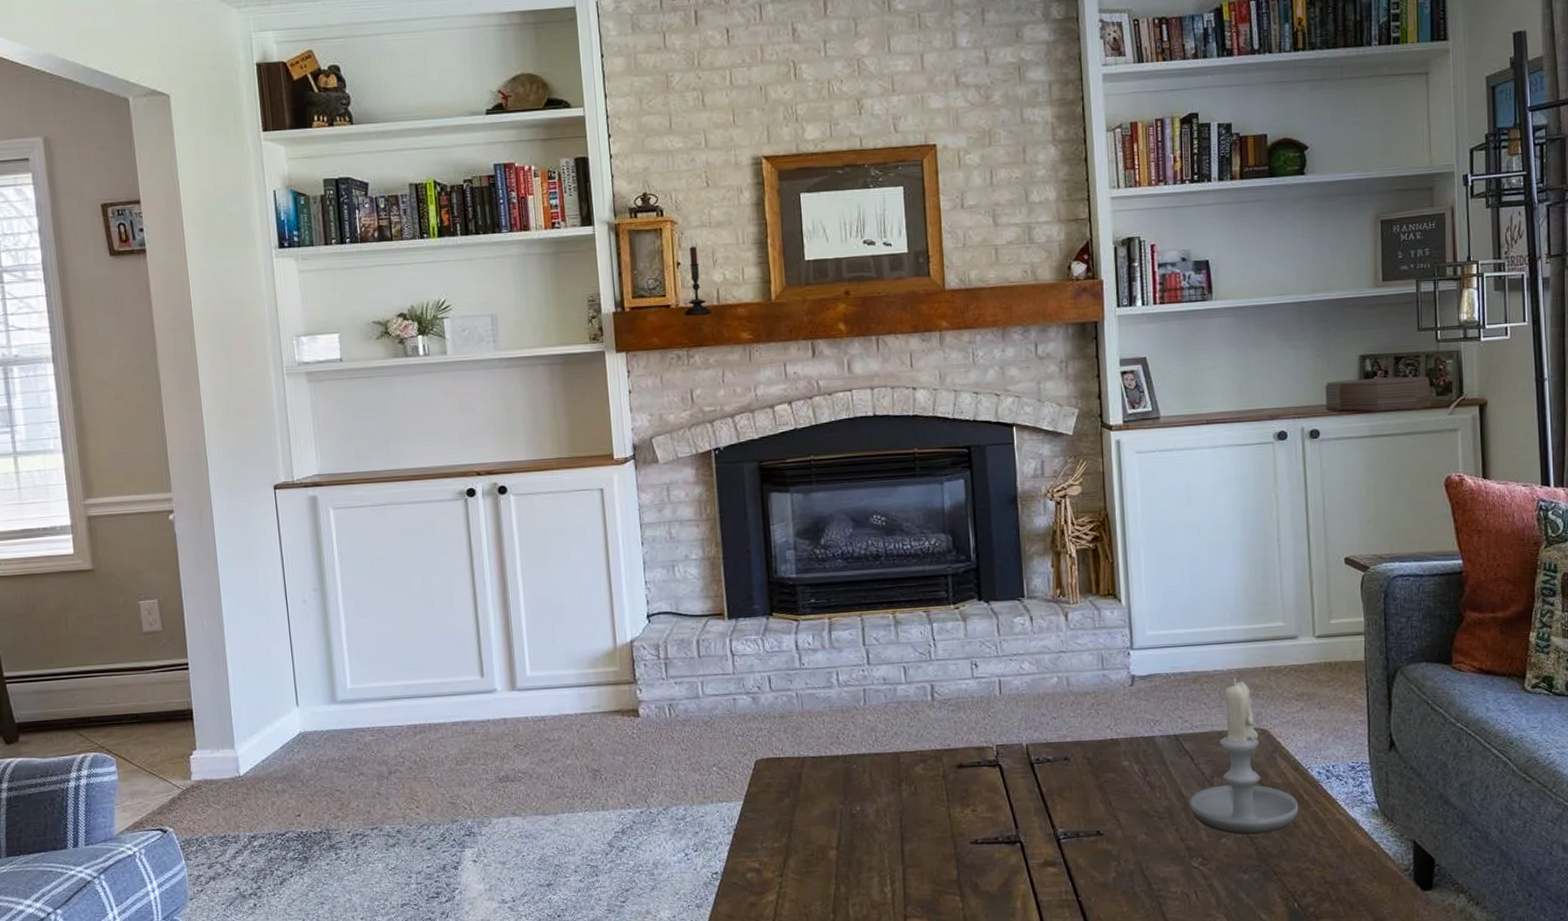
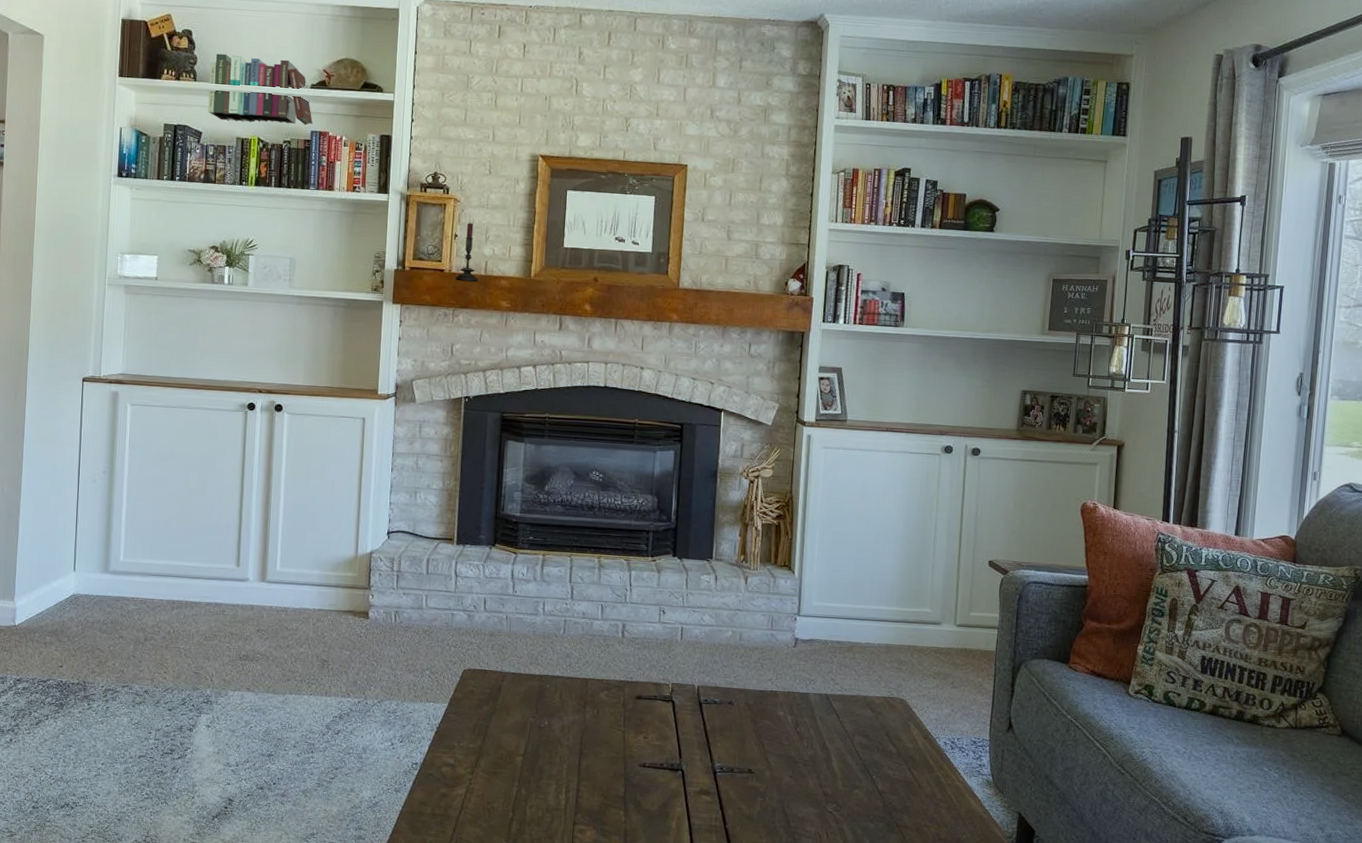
books: none [366,85,494,167] -> present [208,53,313,125]
candle: present [1189,678,1299,835] -> none [830,652,925,790]
decorative box: present [1325,376,1432,413] -> none [988,409,1079,443]

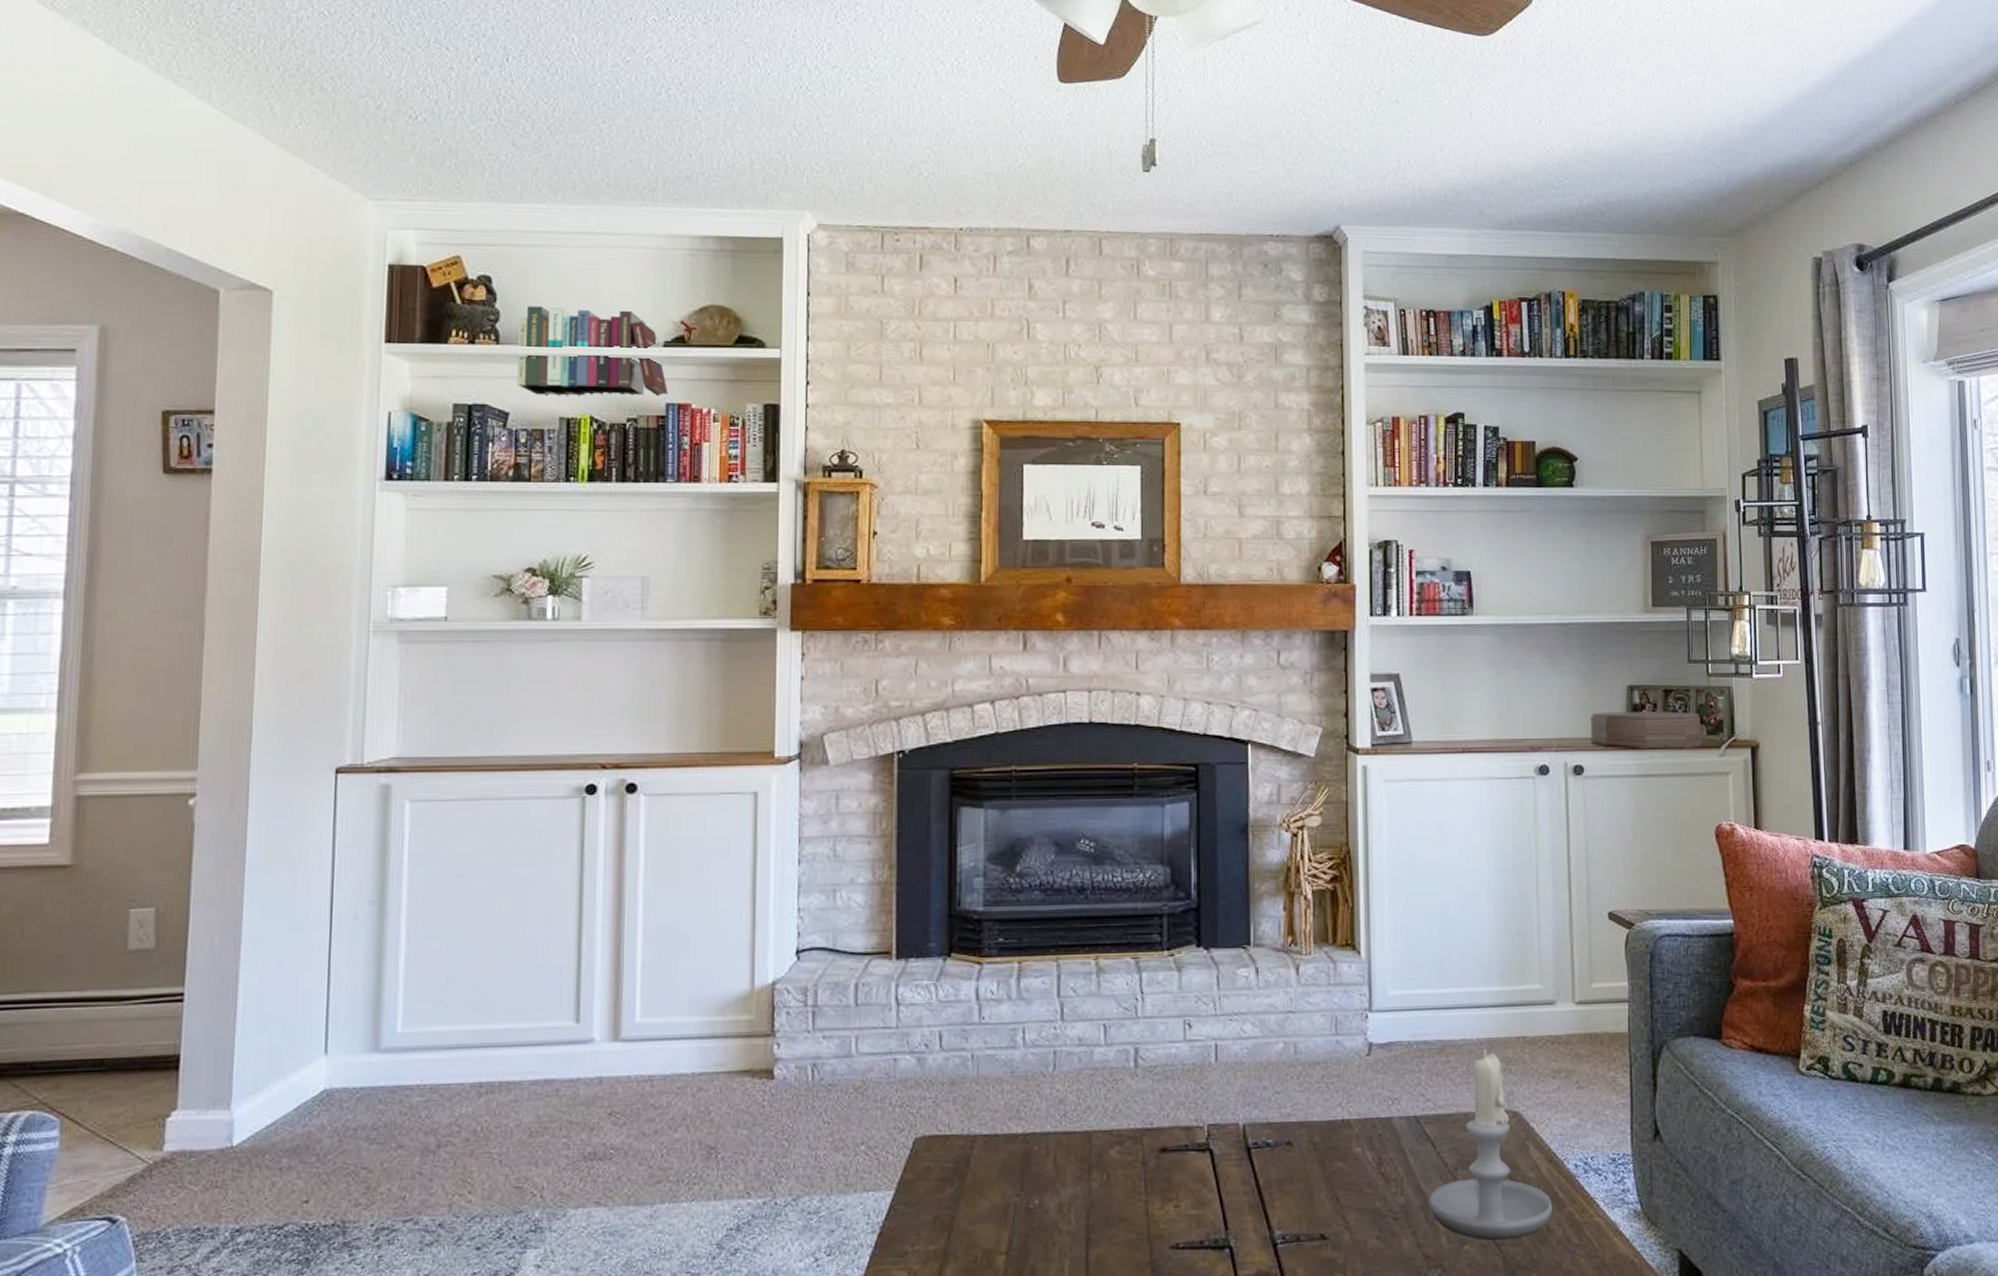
candle: present [455,221,479,283] -> none [876,512,909,594]
candle: none [830,652,925,790] -> present [1428,1049,1553,1241]
decorative box: none [988,409,1079,443] -> present [1591,711,1702,750]

